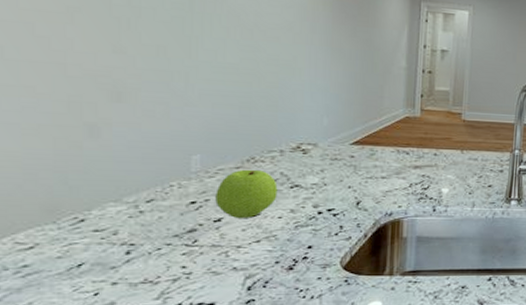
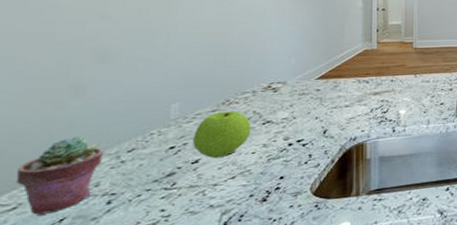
potted succulent: none [31,180,122,257] -> present [15,137,104,215]

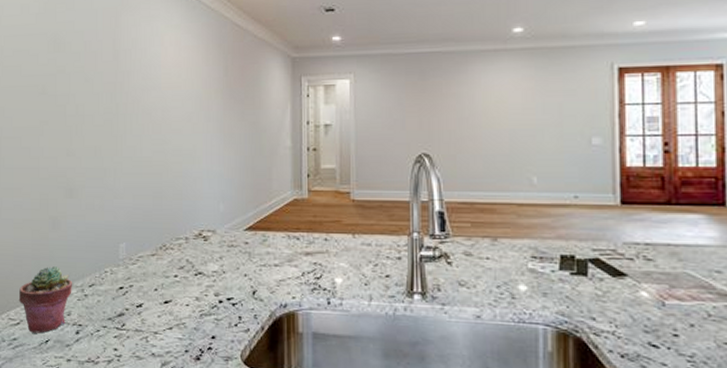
apple: present [193,110,251,159] -> none [137,256,185,306]

